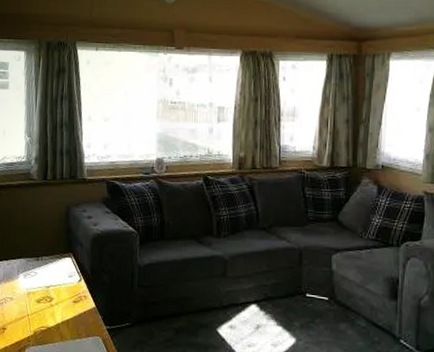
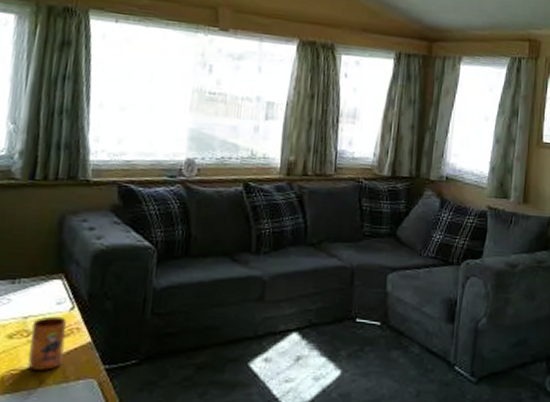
mug: none [52,286,77,328] -> present [28,316,67,370]

